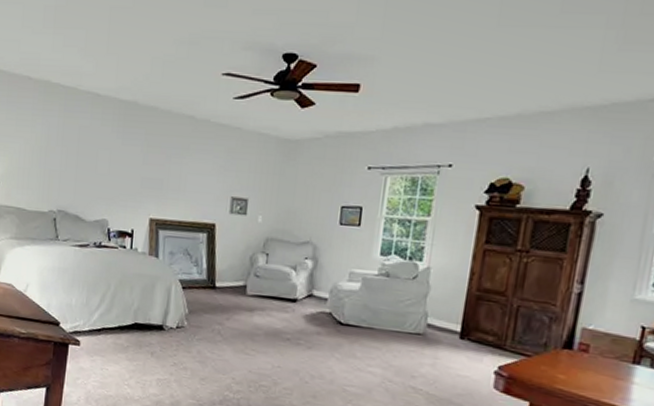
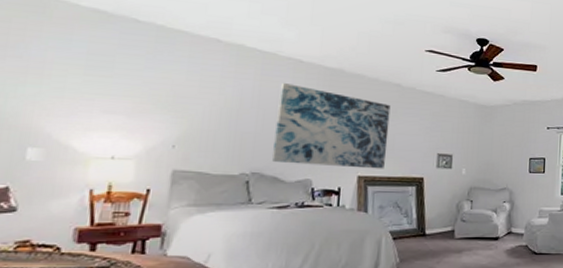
wall art: none [74,118,183,212] -> present [271,82,391,169]

